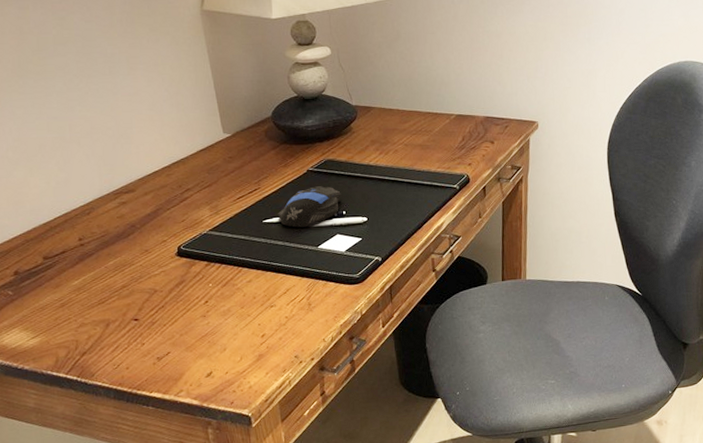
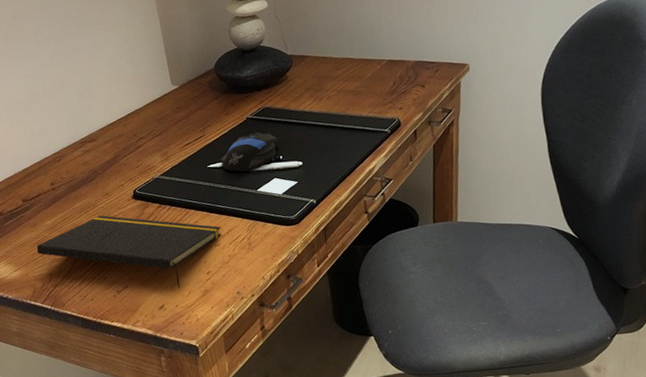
notepad: none [60,274,278,354] -> present [36,215,221,289]

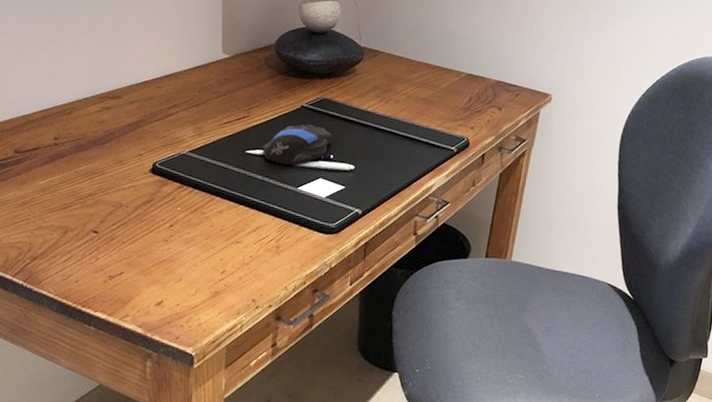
notepad: present [36,215,221,289] -> none [19,185,248,285]

